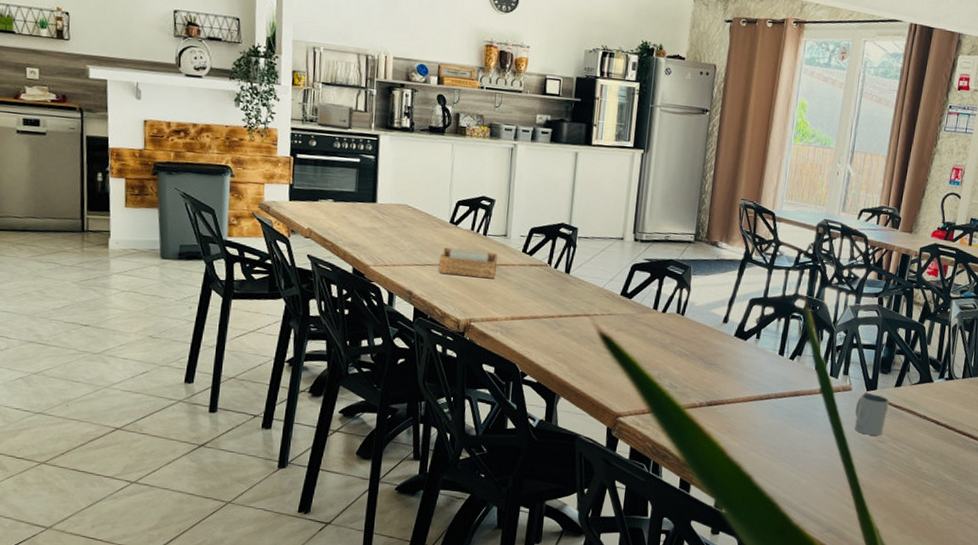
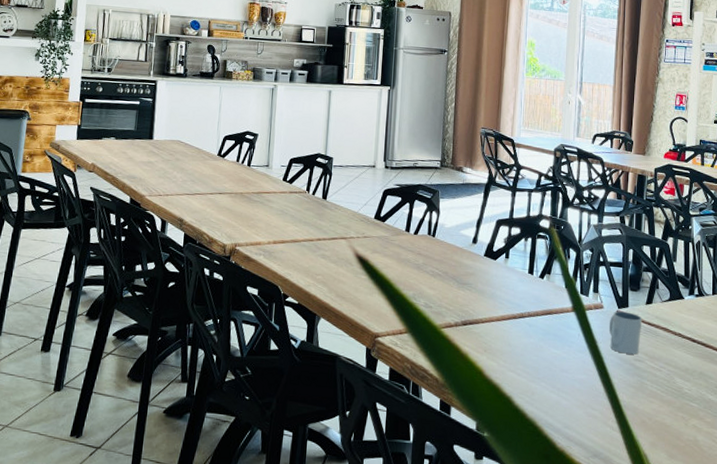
toaster: present [316,102,354,130] -> none [103,55,136,77]
napkin holder: present [438,247,498,279] -> none [206,178,261,206]

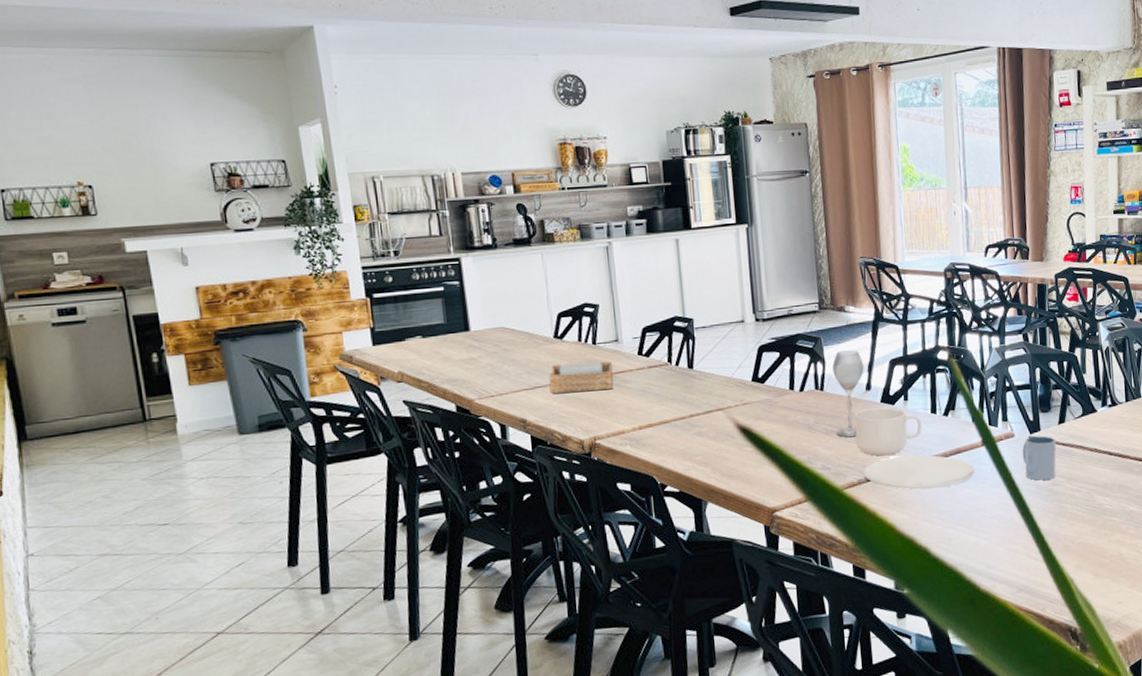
napkin holder: none [206,178,261,206] -> present [549,360,614,393]
wineglass: none [441,205,473,283] -> present [832,350,864,438]
cup: none [458,259,519,305] -> present [854,407,922,456]
plate: none [461,307,563,344] -> present [863,455,975,490]

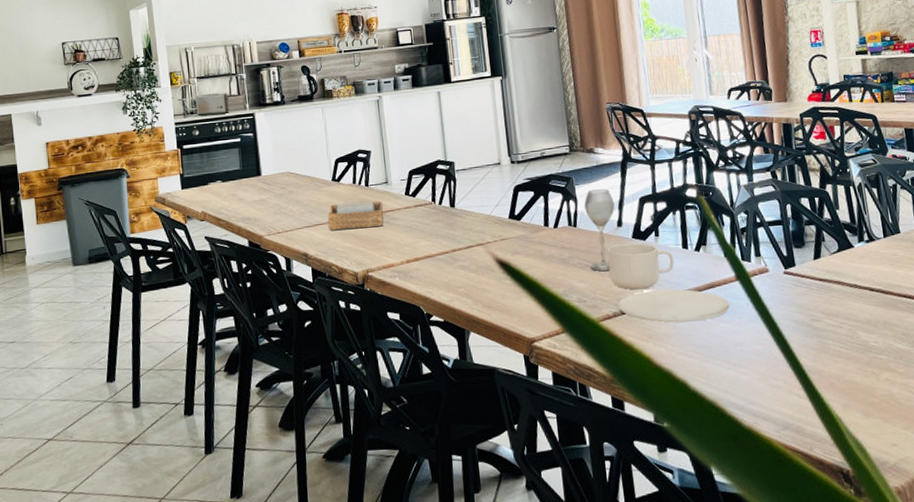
toaster: none [387,232,429,261] -> present [195,92,229,117]
cup: present [1022,435,1057,481] -> none [777,271,815,316]

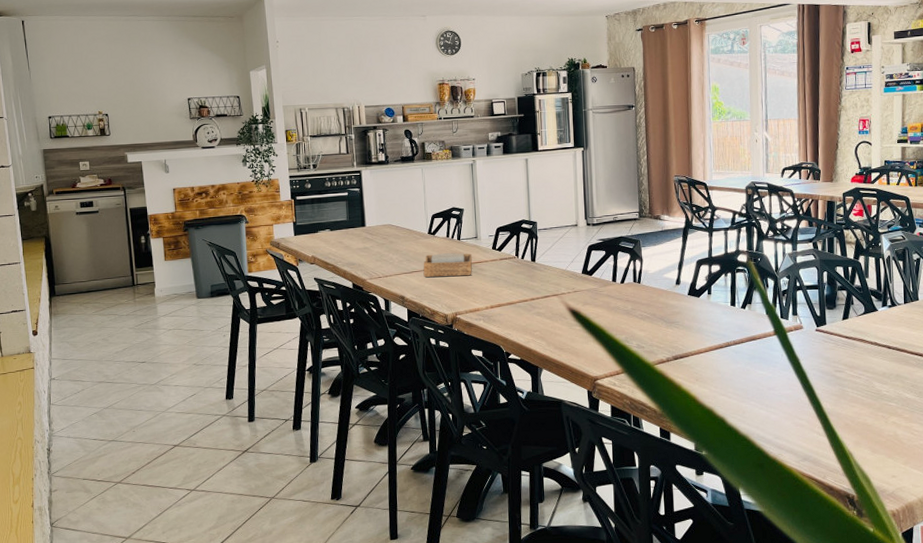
toaster: present [195,92,229,117] -> none [308,151,339,172]
wineglass: present [584,189,615,272] -> none [649,251,675,323]
cup: present [607,242,674,290] -> none [665,299,723,339]
plate: present [618,289,731,323] -> none [672,340,768,369]

